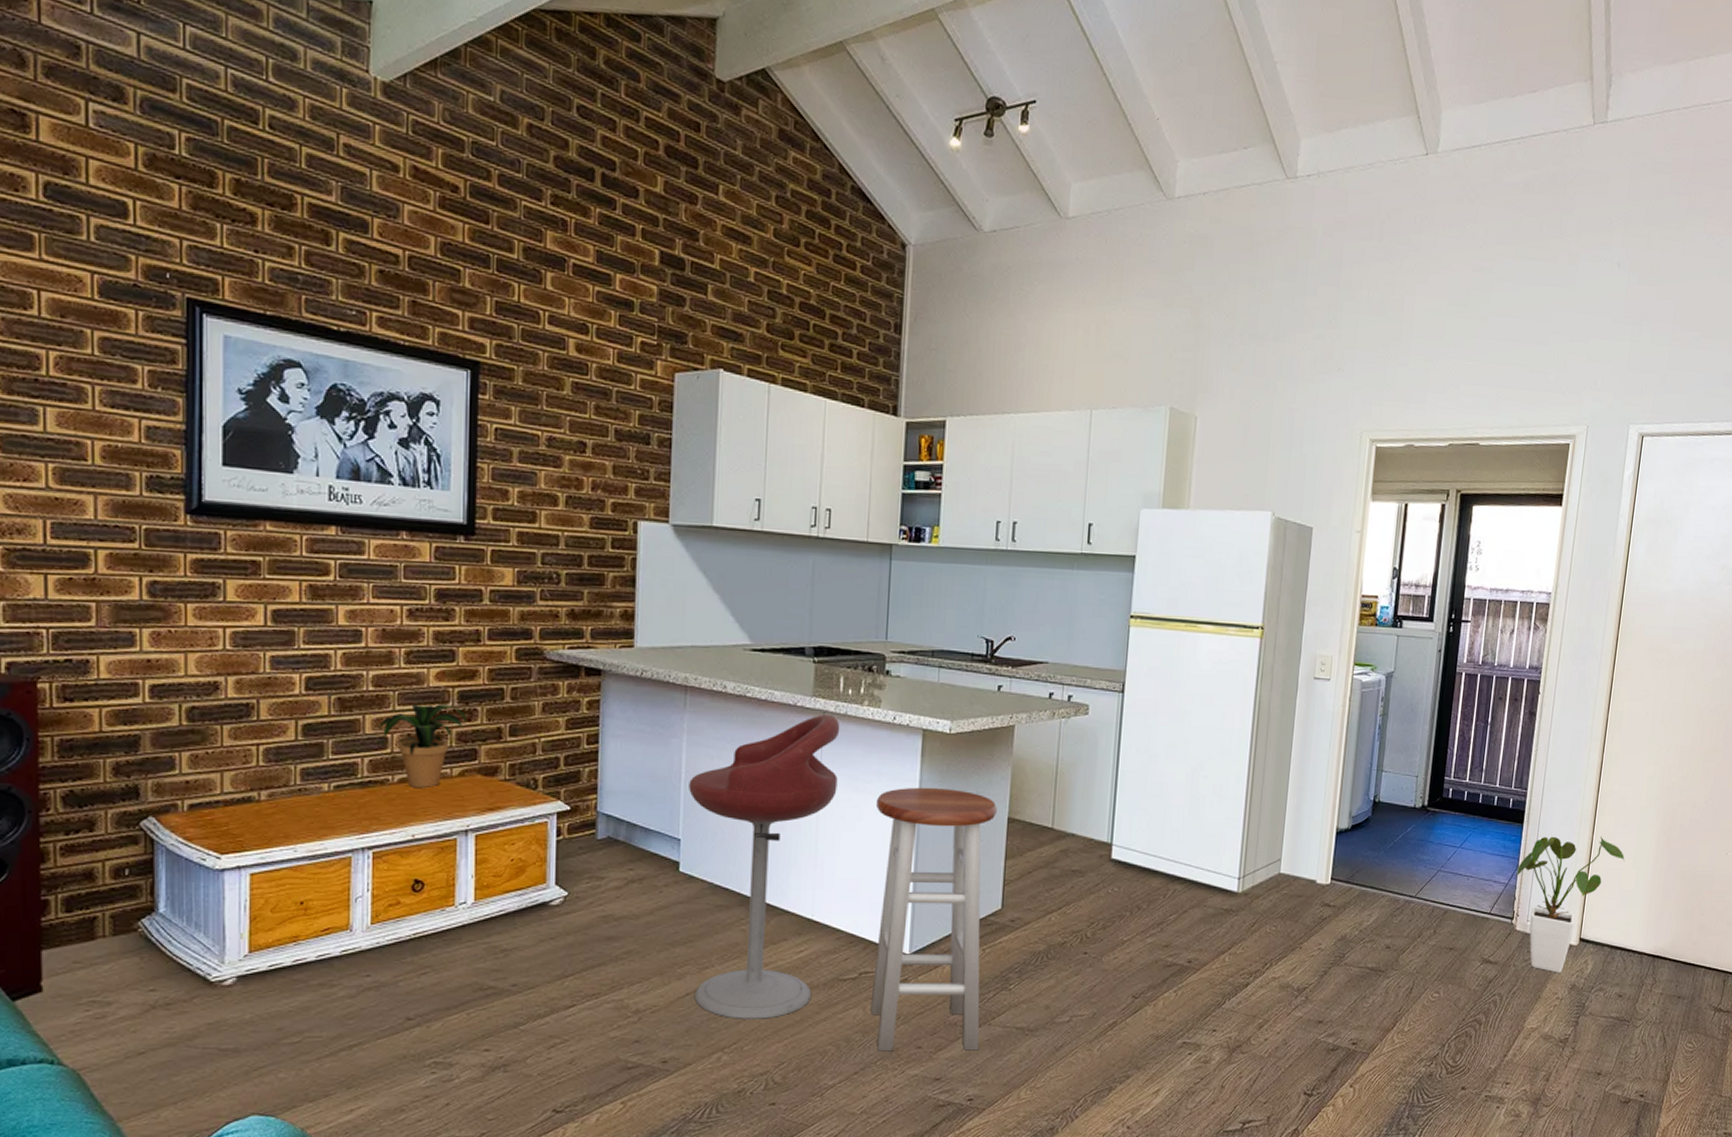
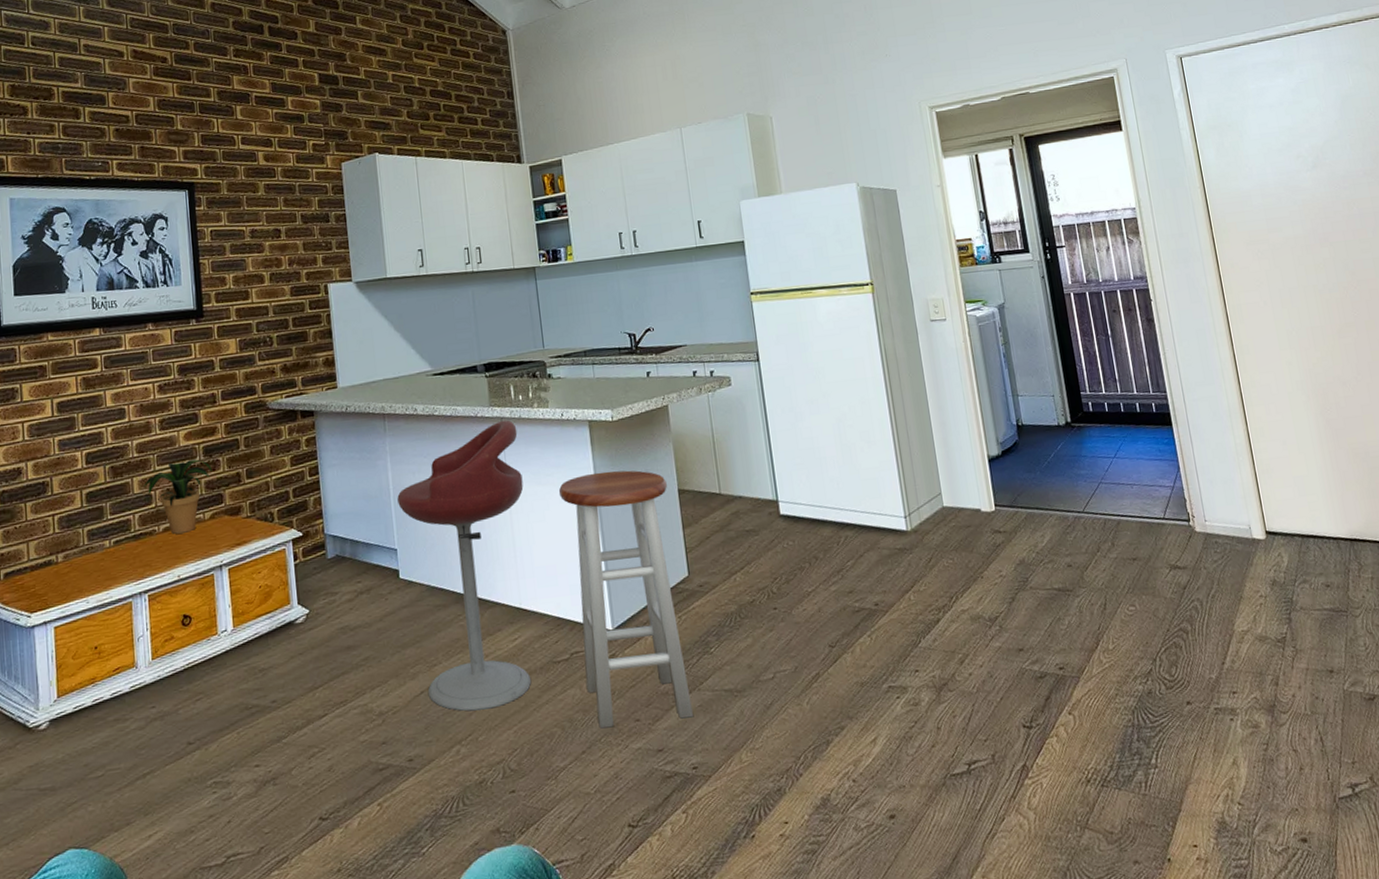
house plant: present [1516,836,1625,973] -> none [1179,426,1289,571]

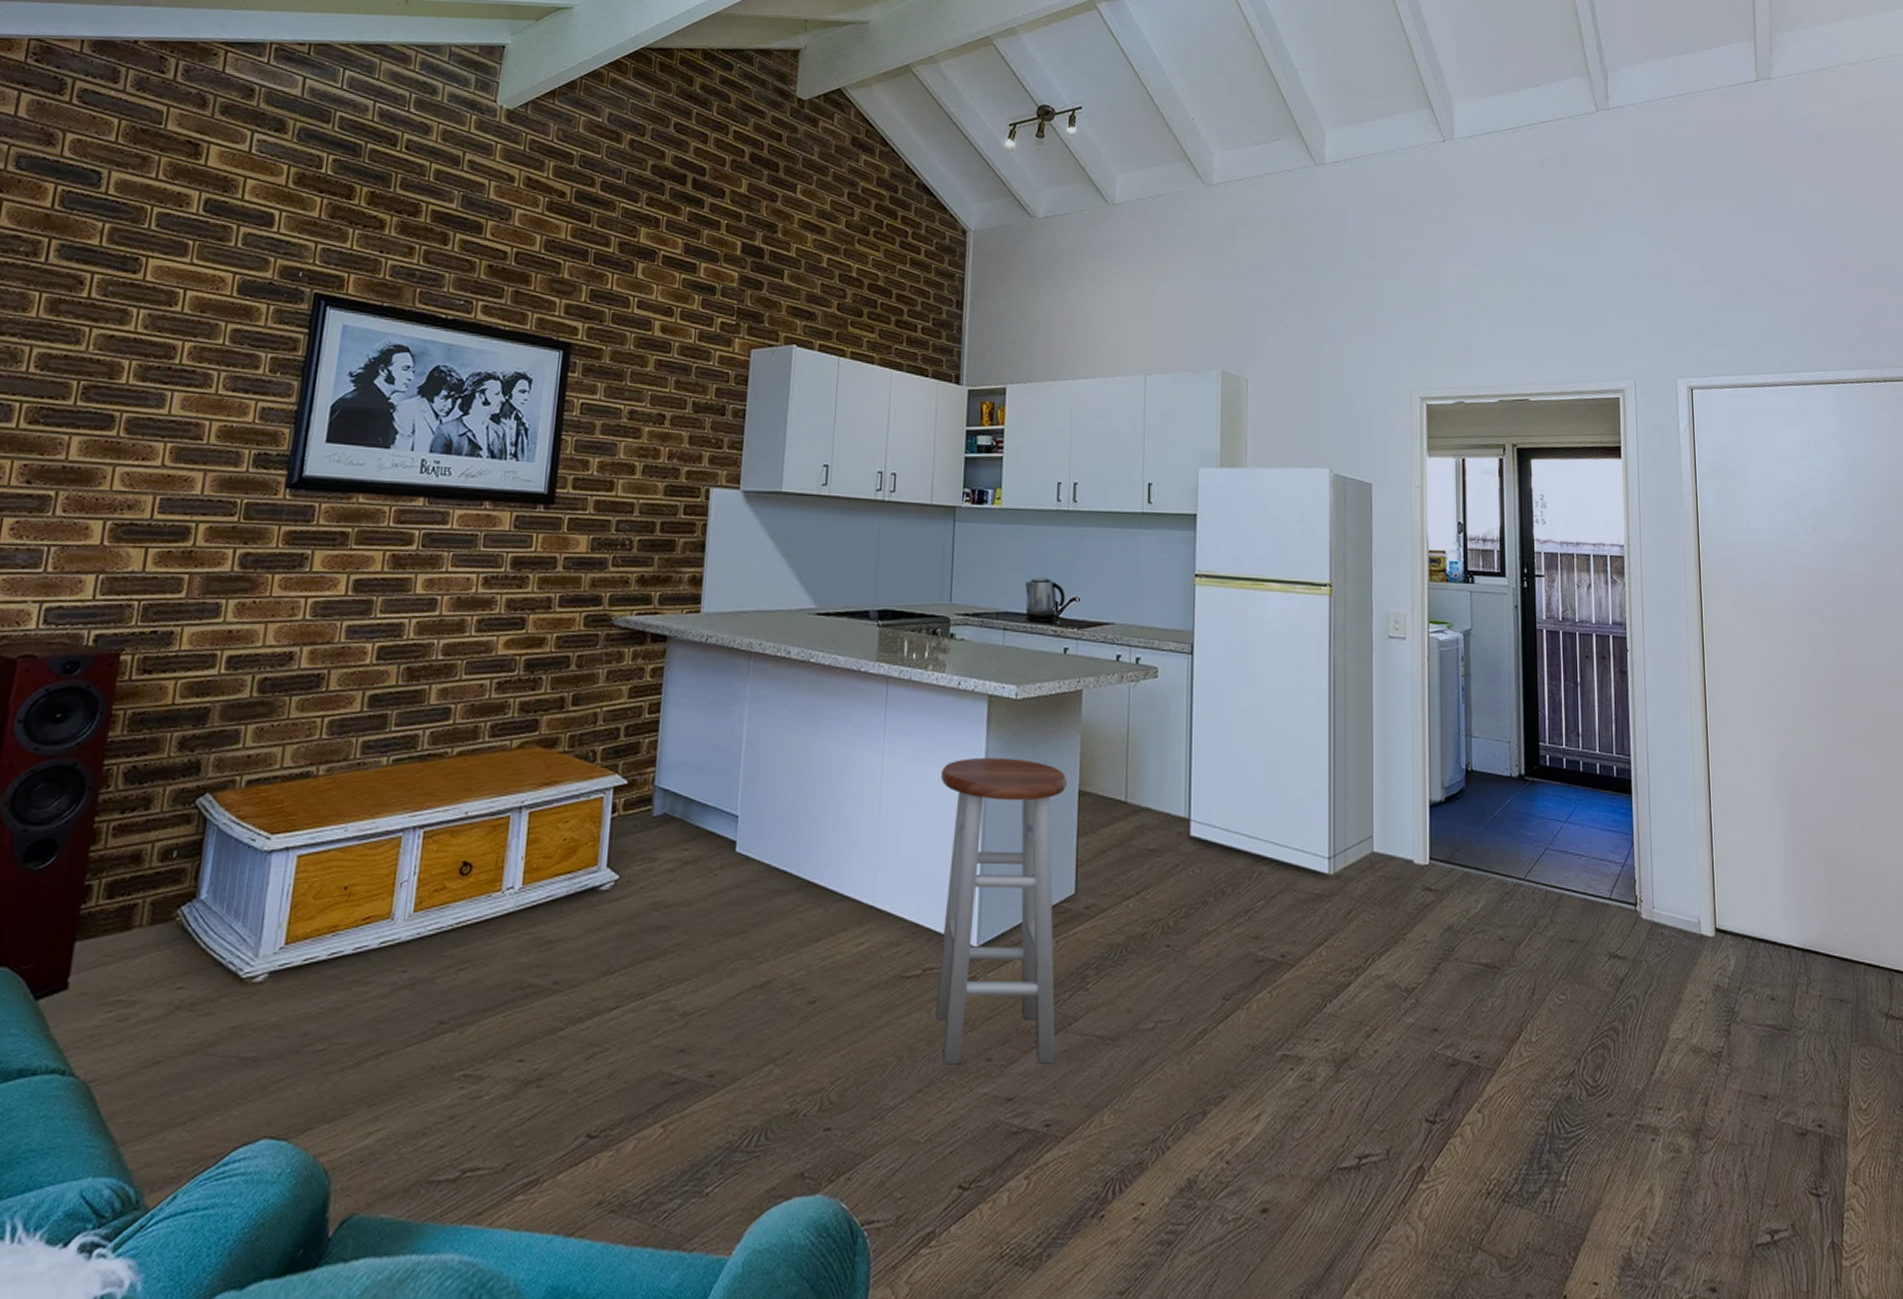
potted plant: present [143,459,212,534] -> none [443,672,531,761]
bar stool: present [397,420,532,711] -> none [745,680,904,1024]
kettle: none [605,315,641,356] -> present [1025,578,1065,624]

